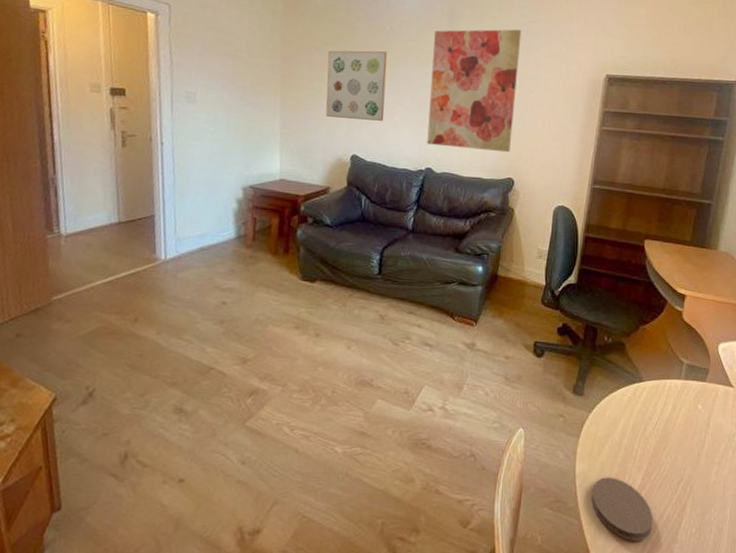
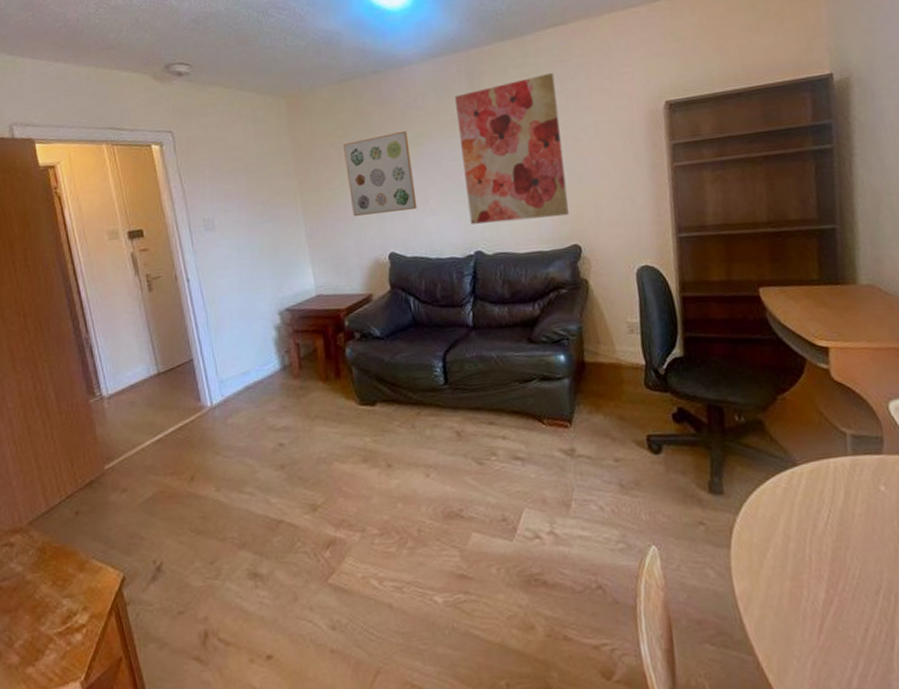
coaster: present [591,477,653,541] -> none [761,594,855,676]

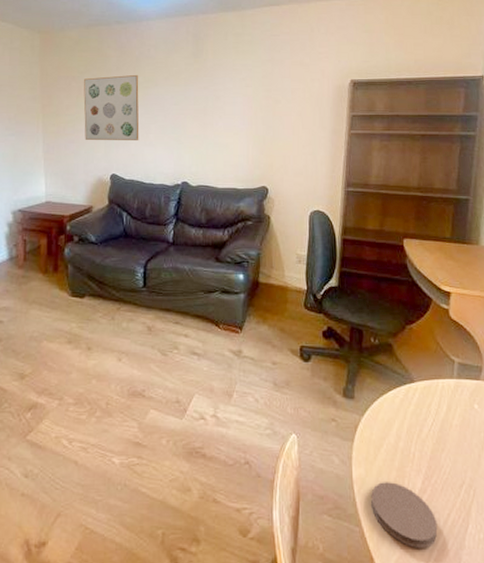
wall art: present [455,72,569,224] -> none [181,43,265,162]
coaster: none [761,594,855,676] -> present [371,482,438,548]

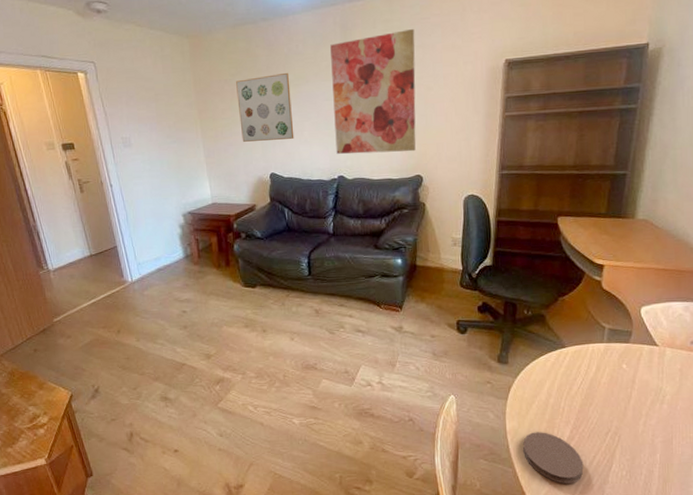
wall art: none [181,43,265,162] -> present [330,28,416,154]

